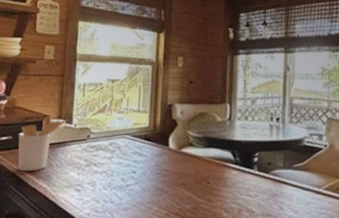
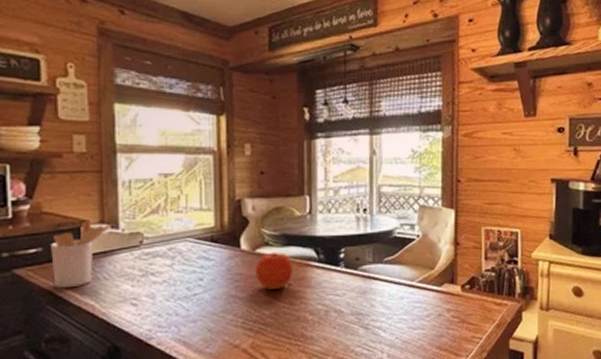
fruit: none [180,153,213,186] -> present [255,253,294,290]

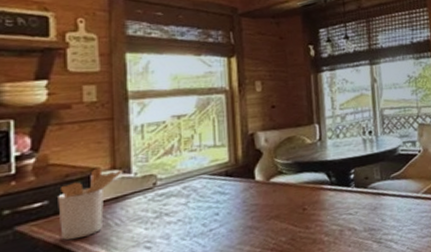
fruit: present [255,253,294,290] -> none [270,179,307,217]

